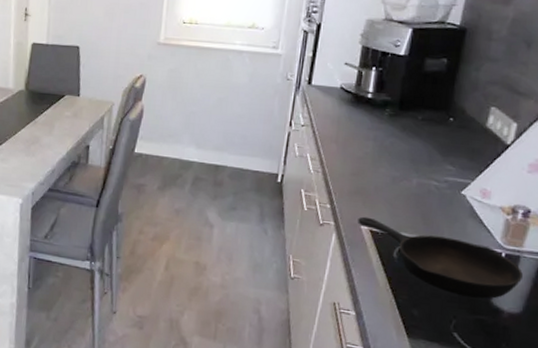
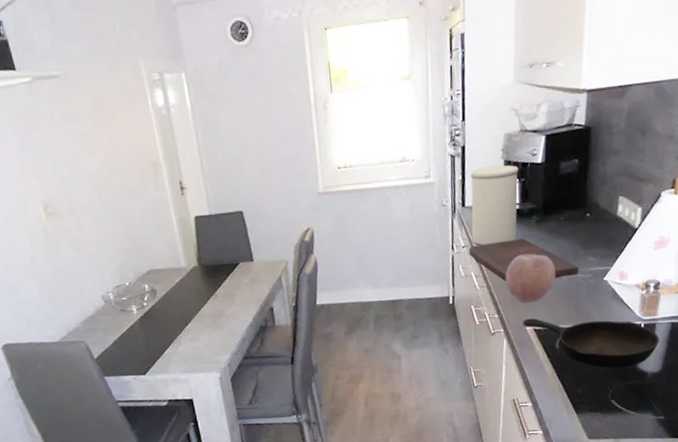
cutting board: none [308,126,432,181] -> present [469,238,579,281]
canister: none [313,48,378,130] -> present [470,165,519,246]
fruit: none [345,146,405,201] -> present [506,253,555,303]

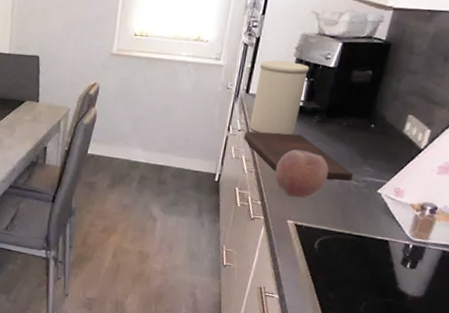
frying pan: present [523,318,659,368] -> none [284,212,427,284]

